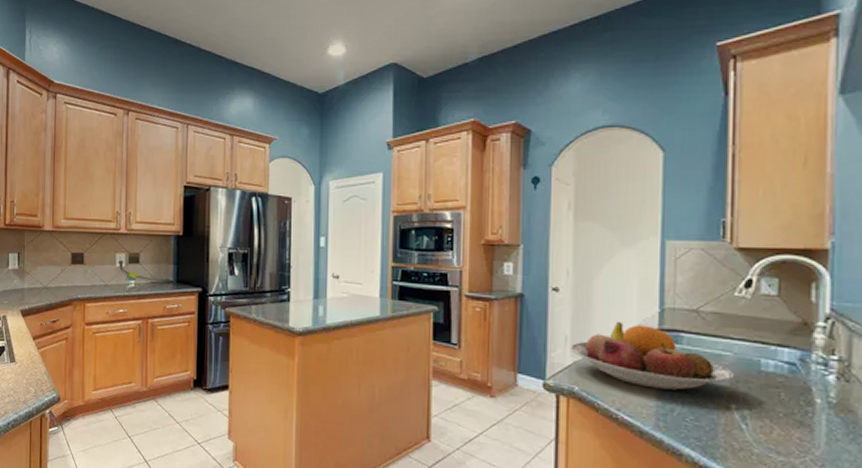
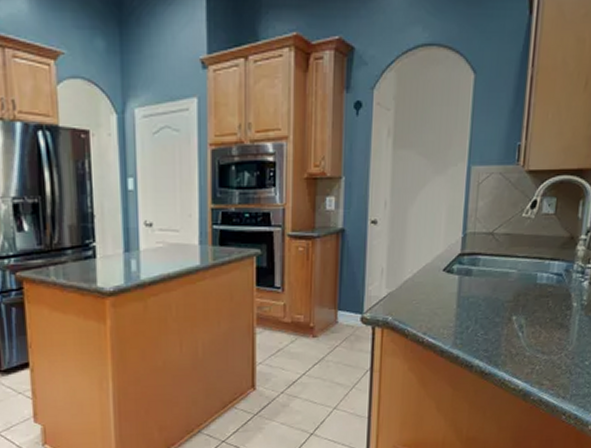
fruit bowl: present [570,322,735,391] -> none [386,250,518,310]

